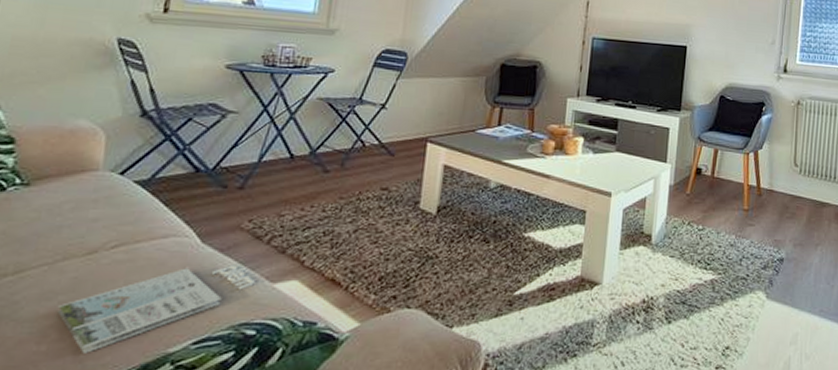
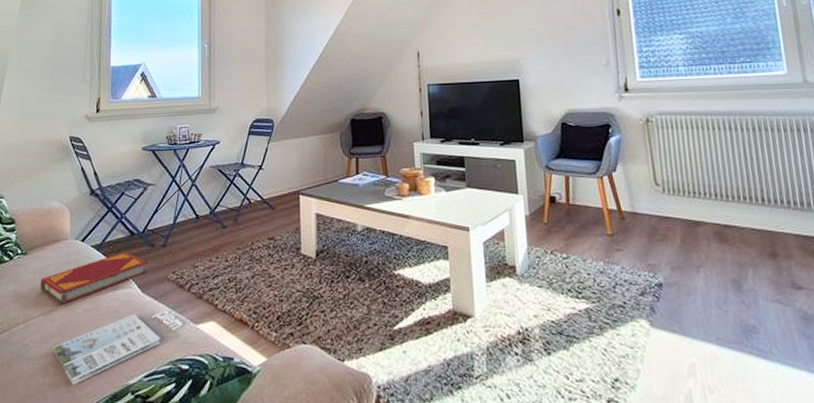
hardback book: none [46,192,216,254] -> present [40,252,148,306]

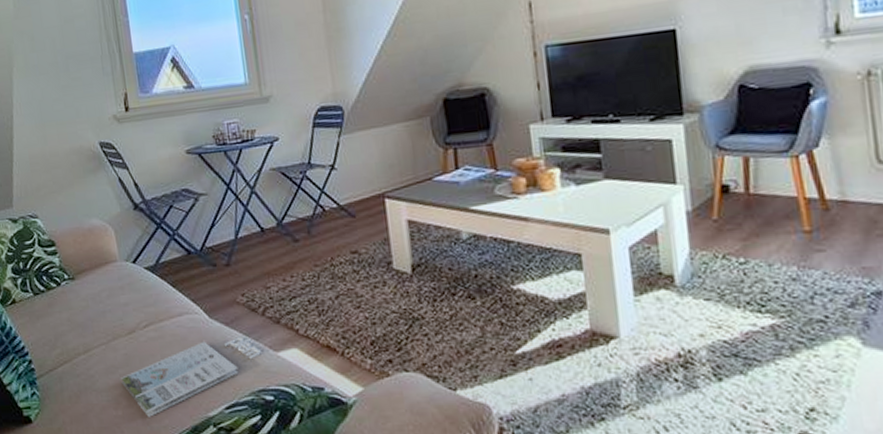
hardback book: present [40,252,148,306] -> none [95,273,213,335]

